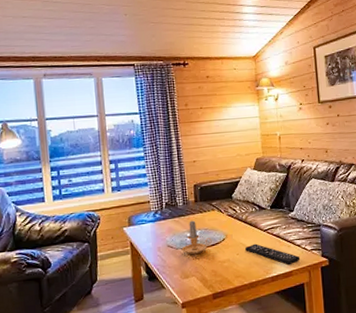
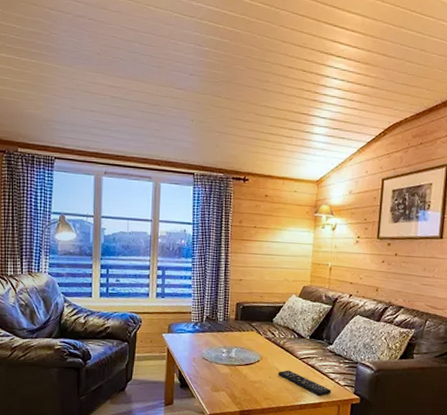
candle: present [181,220,212,255] -> none [215,337,246,371]

